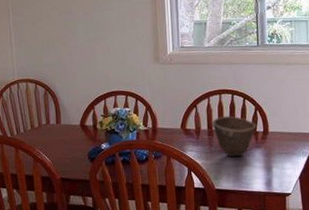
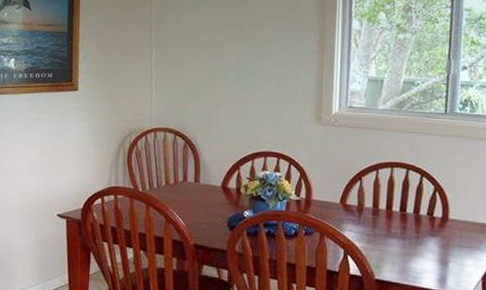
bowl: present [212,115,257,157] -> none [378,193,434,245]

